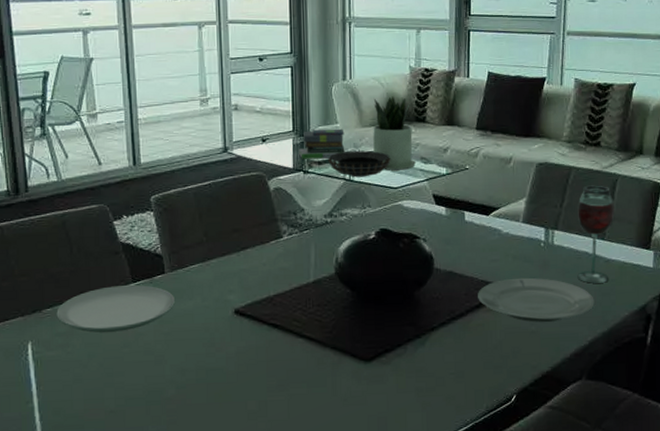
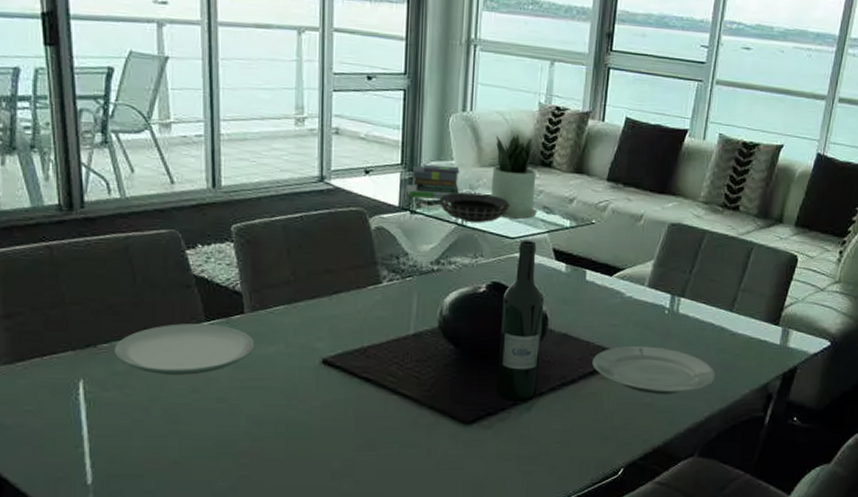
wine bottle: none [390,188,429,338] -> present [495,239,545,402]
wineglass: present [576,185,615,283] -> none [700,252,747,357]

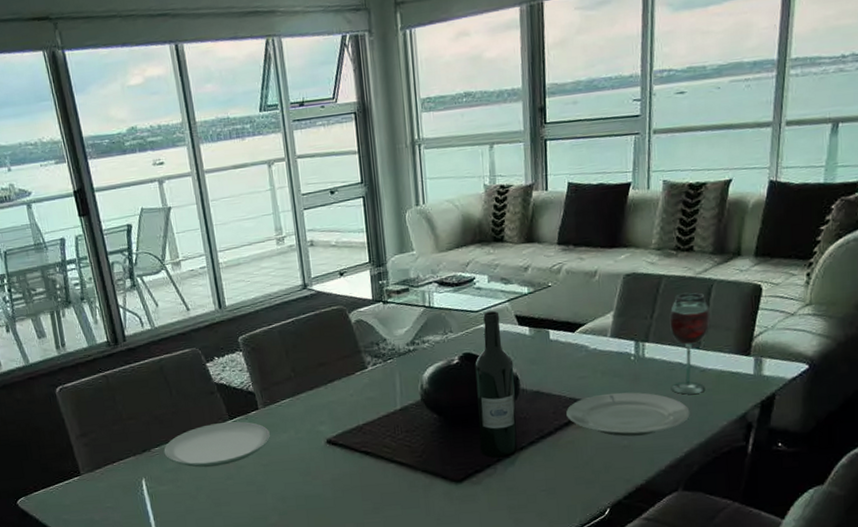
books: present [405,164,460,199] -> none [376,255,423,290]
decorative bowl: present [439,192,510,223] -> none [406,275,470,304]
planter: present [491,135,538,219] -> none [448,217,497,295]
wineglass: none [700,252,747,357] -> present [668,292,711,395]

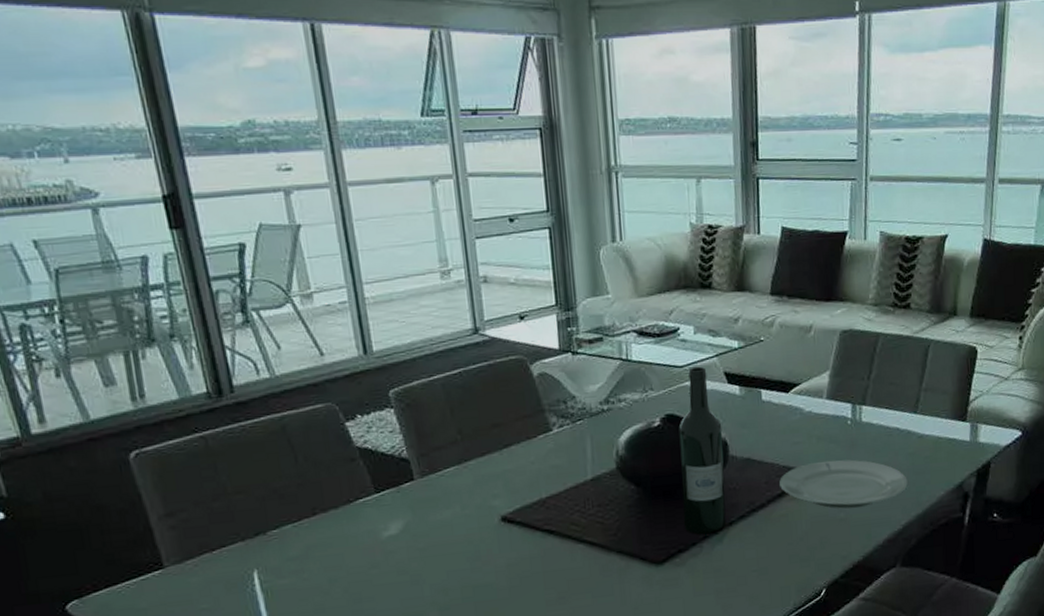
plate: present [164,421,270,467] -> none [285,495,429,554]
wineglass: present [668,292,711,395] -> none [886,352,928,462]

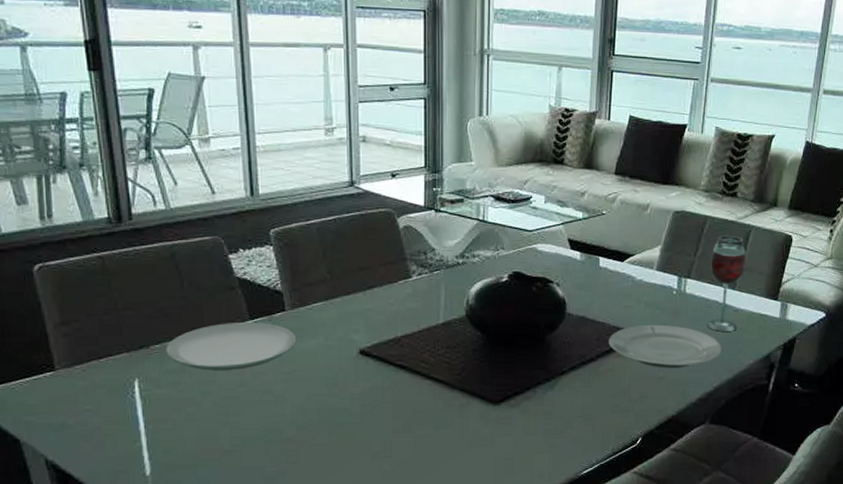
plate: none [285,495,429,554] -> present [166,322,296,370]
wine bottle: present [678,366,727,535] -> none [521,232,562,381]
wineglass: none [886,352,928,462] -> present [706,235,747,332]

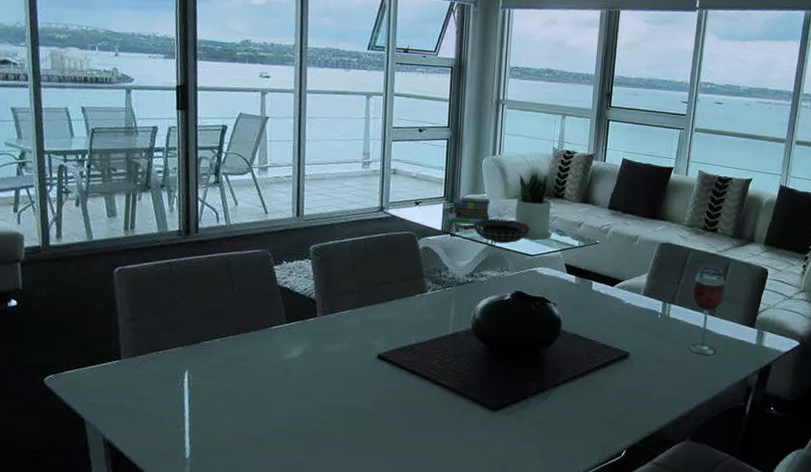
plate: present [166,322,296,370] -> none [214,325,324,367]
books: none [430,166,479,198] -> present [447,197,491,224]
decorative bowl: none [461,190,527,219] -> present [473,218,530,244]
planter: none [509,136,553,213] -> present [515,173,553,240]
plate: present [609,324,722,368] -> none [598,344,702,386]

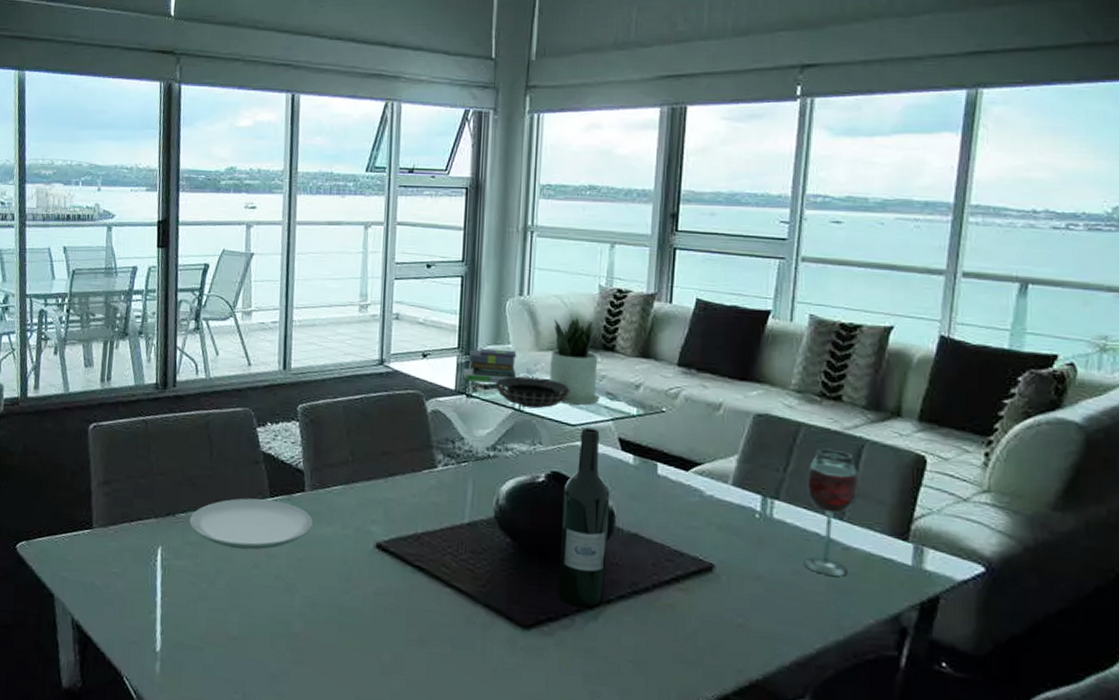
plate: none [214,325,324,367] -> present [189,498,312,550]
wine bottle: none [518,256,558,392] -> present [557,427,610,609]

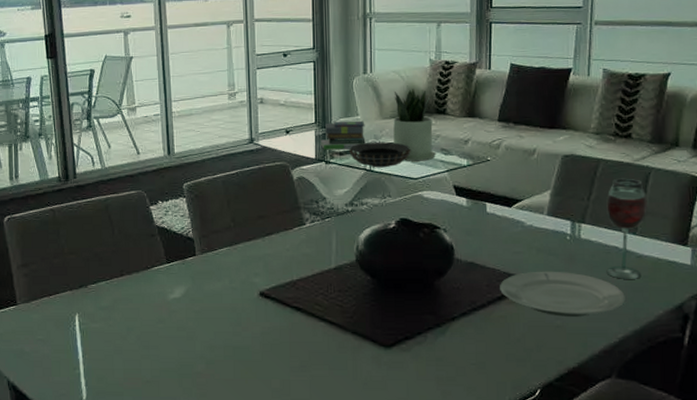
plate: present [189,498,312,550] -> none [100,266,205,308]
wine bottle: present [557,427,610,609] -> none [410,179,450,326]
plate: none [669,553,826,617] -> present [500,271,625,317]

